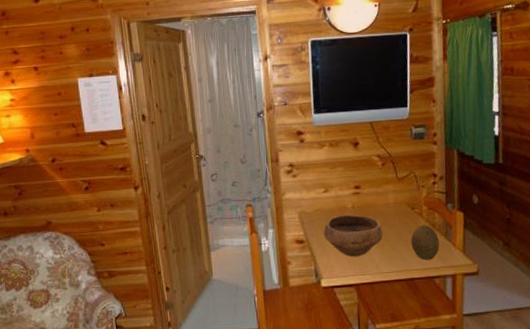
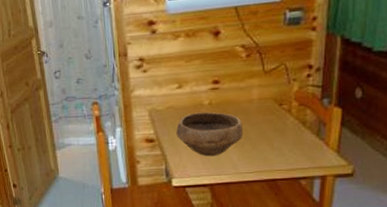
fruit: present [411,225,440,260] -> none [275,122,309,161]

